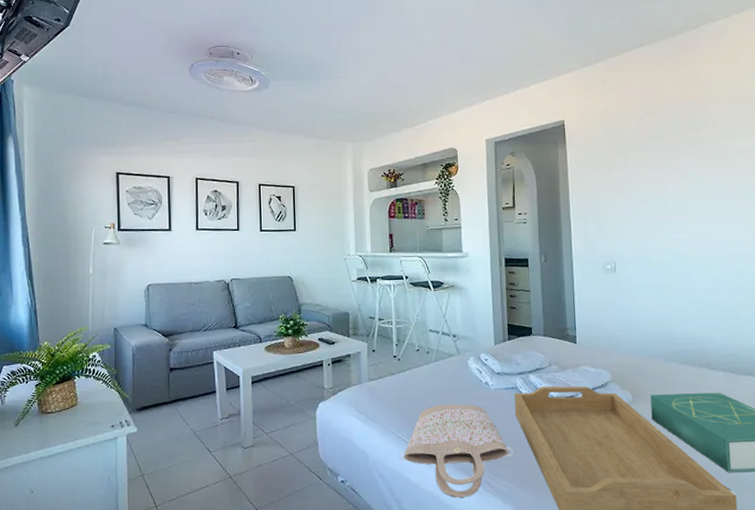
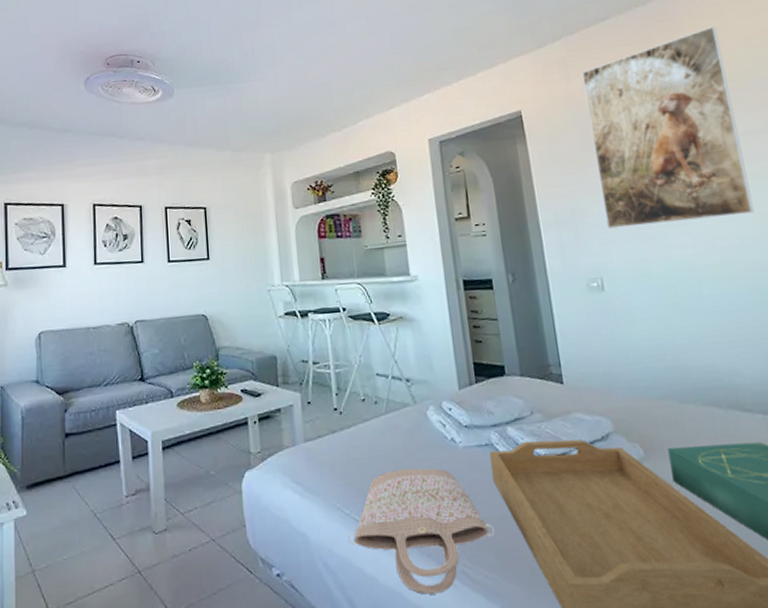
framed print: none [617,58,739,223] -> present [582,25,755,229]

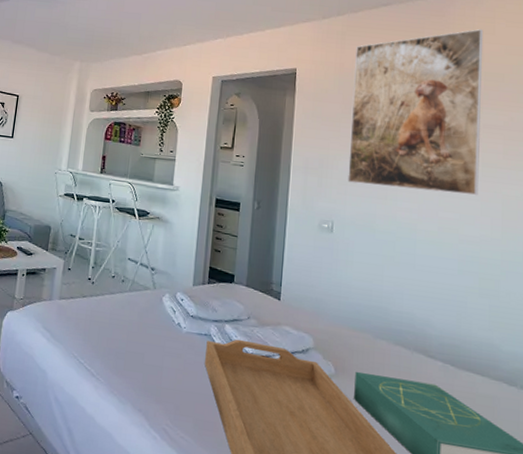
shopping bag: present [348,468,496,595] -> none [78,337,198,442]

